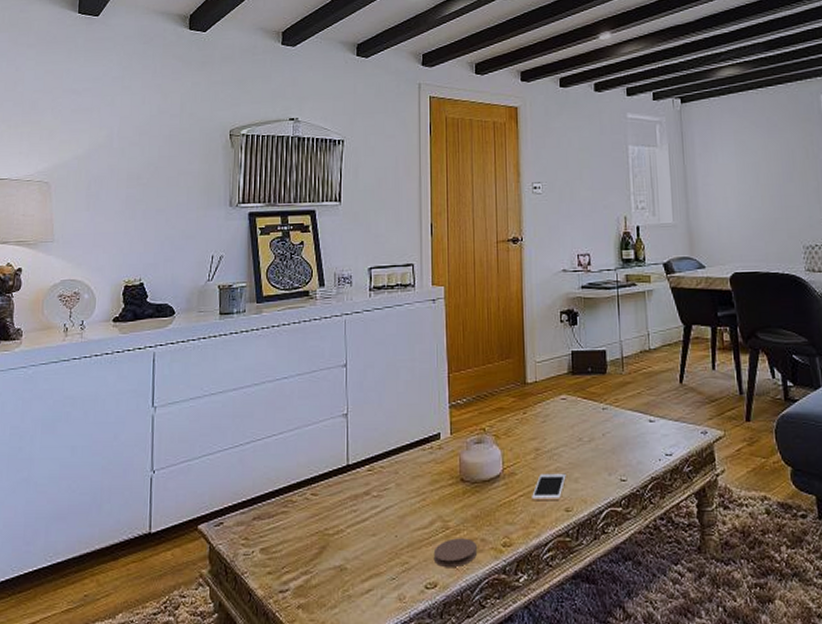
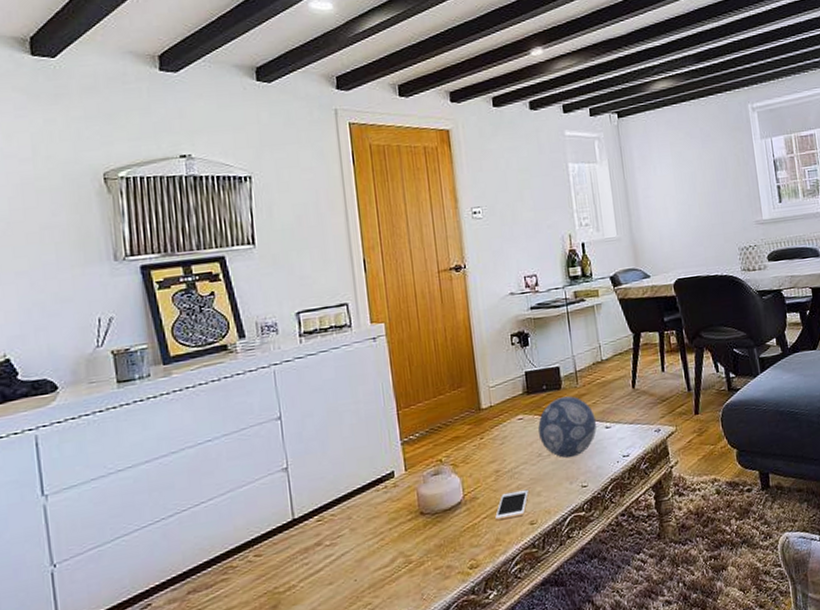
coaster: present [433,538,477,568] -> none [397,568,444,600]
decorative ball: none [581,382,640,448] -> present [538,396,597,458]

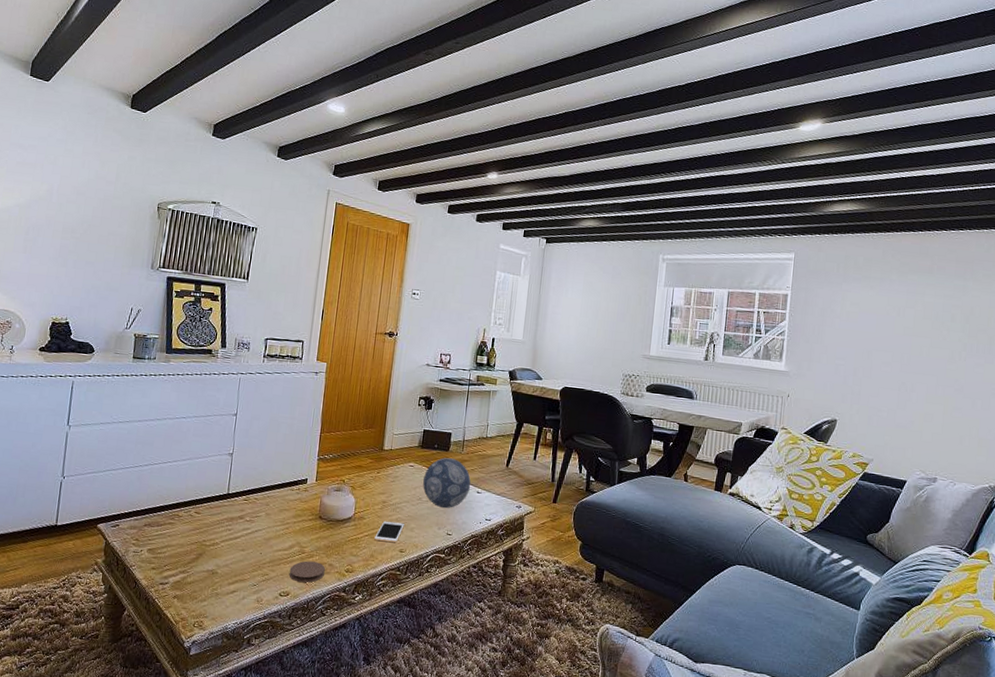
coaster: none [397,568,444,600] -> present [289,561,325,583]

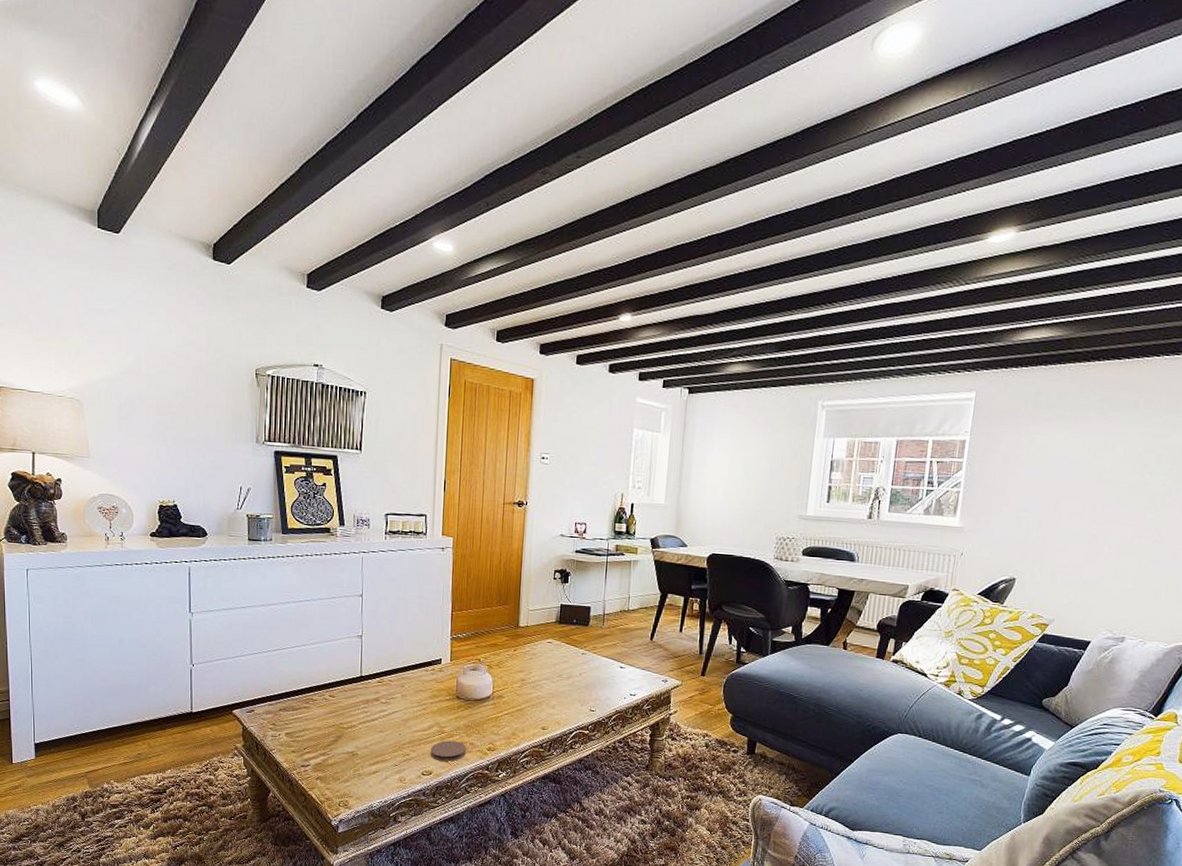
cell phone: present [374,521,405,542] -> none [515,699,545,720]
decorative ball: present [423,457,471,509] -> none [563,632,613,685]

